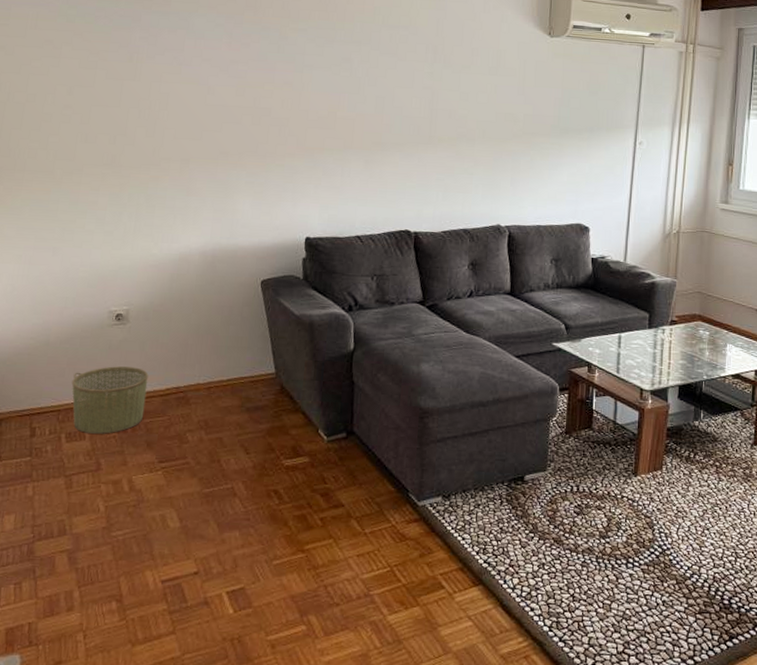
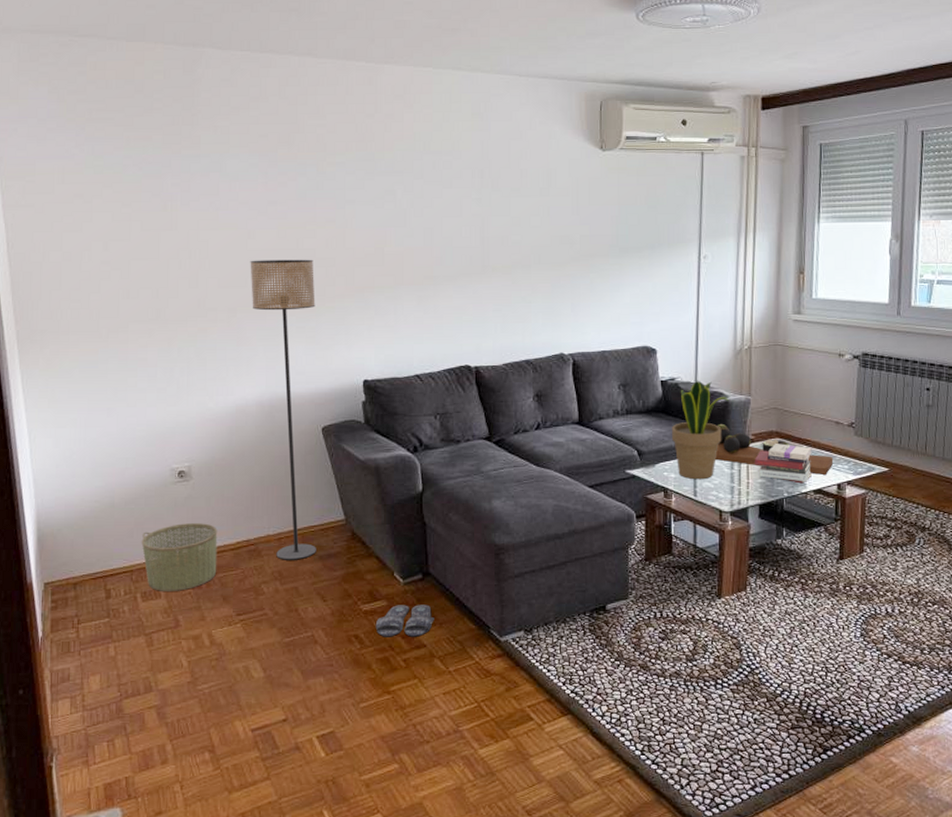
floor lamp: none [204,114,268,411] -> present [250,259,316,560]
slippers: none [295,462,355,496] -> present [375,604,434,637]
potted plant: none [598,260,656,357] -> present [671,380,730,480]
decorative tray: none [639,303,753,360] -> present [715,423,834,475]
books: none [676,327,732,368] -> present [754,444,812,484]

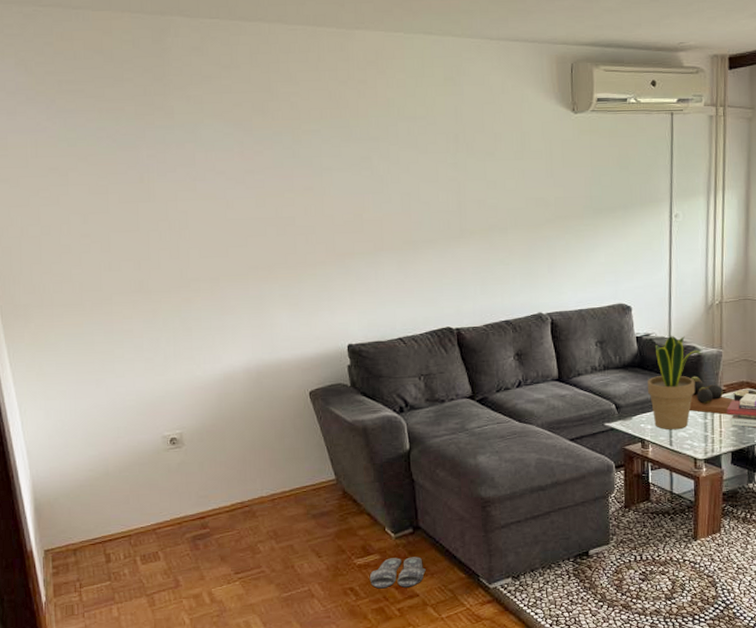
basket: present [141,523,218,591] -> none [137,487,213,554]
floor lamp: present [250,259,316,560] -> none [230,227,309,520]

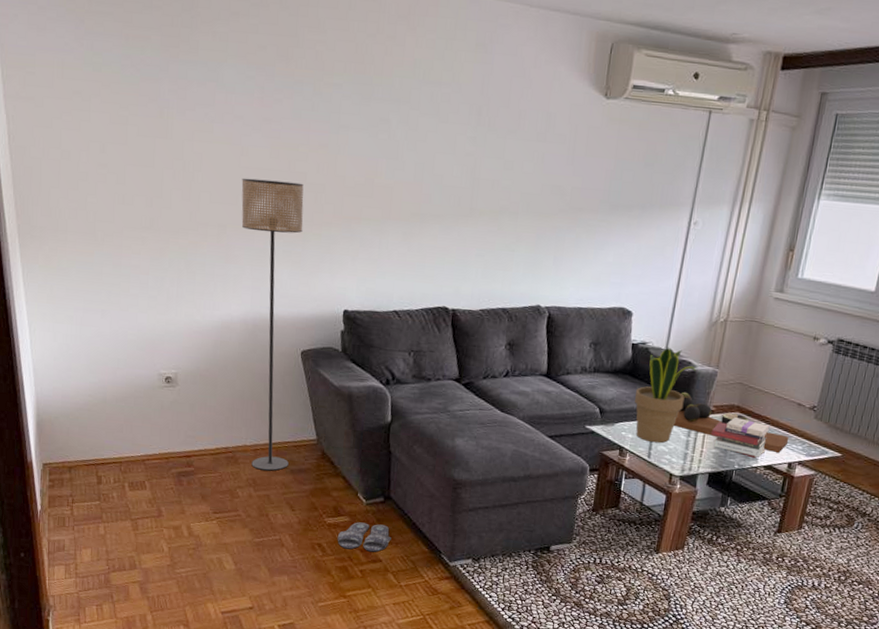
floor lamp: none [230,227,309,520] -> present [241,178,304,471]

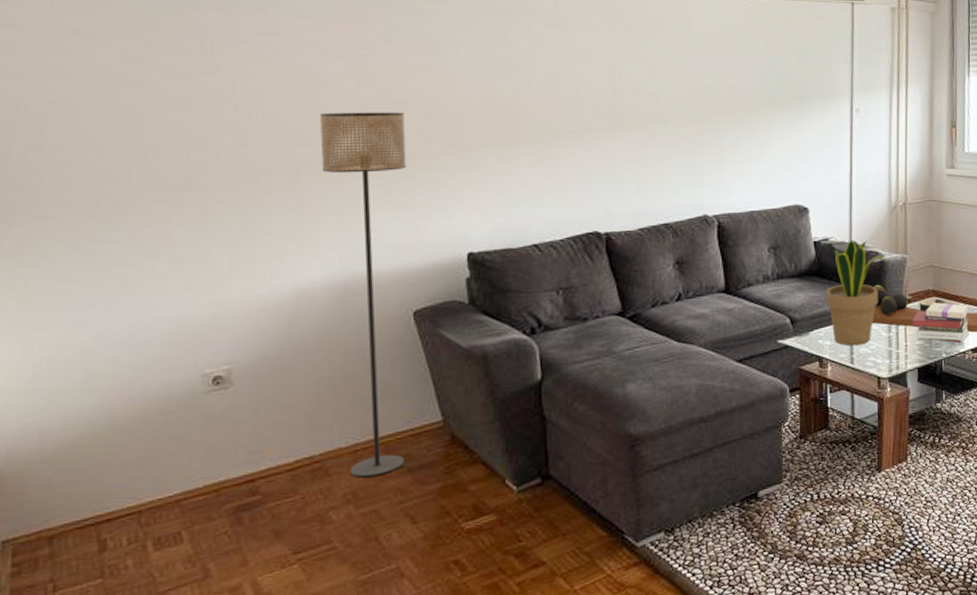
slippers: present [337,522,391,553] -> none [481,513,556,559]

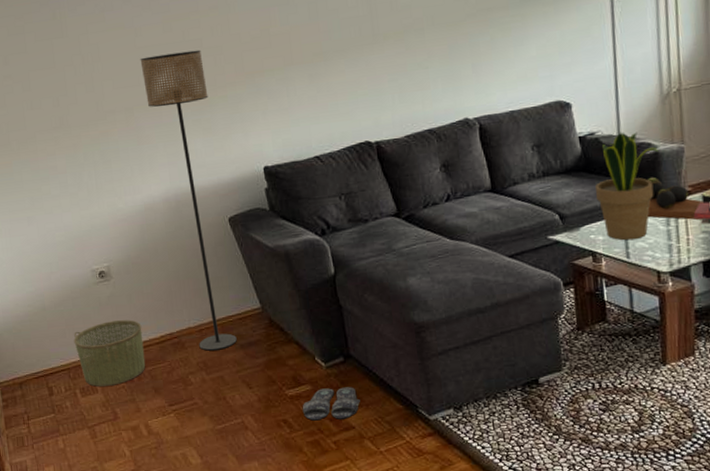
basket: none [155,440,268,535] -> present [73,320,146,387]
slippers: none [481,513,556,559] -> present [302,387,360,421]

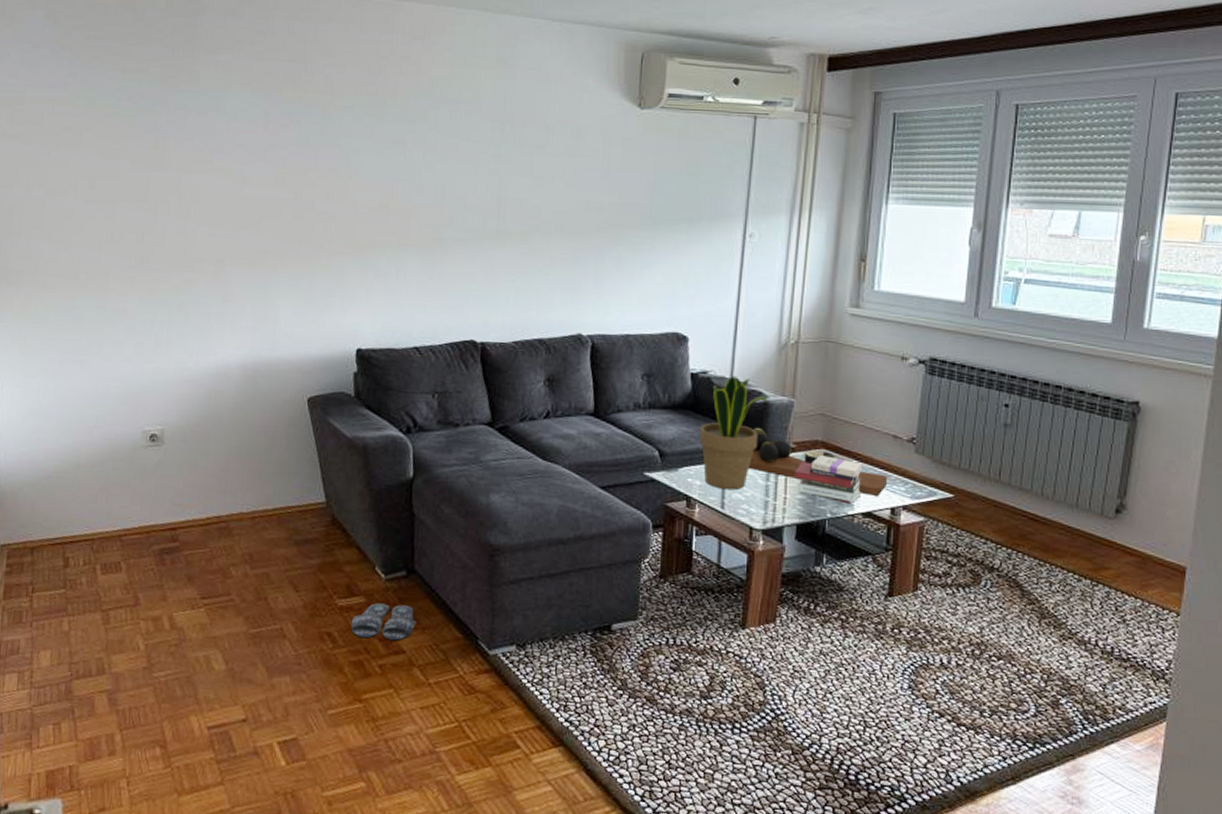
basket: present [73,320,146,387] -> none [105,492,187,566]
floor lamp: present [140,49,237,351] -> none [242,208,312,543]

